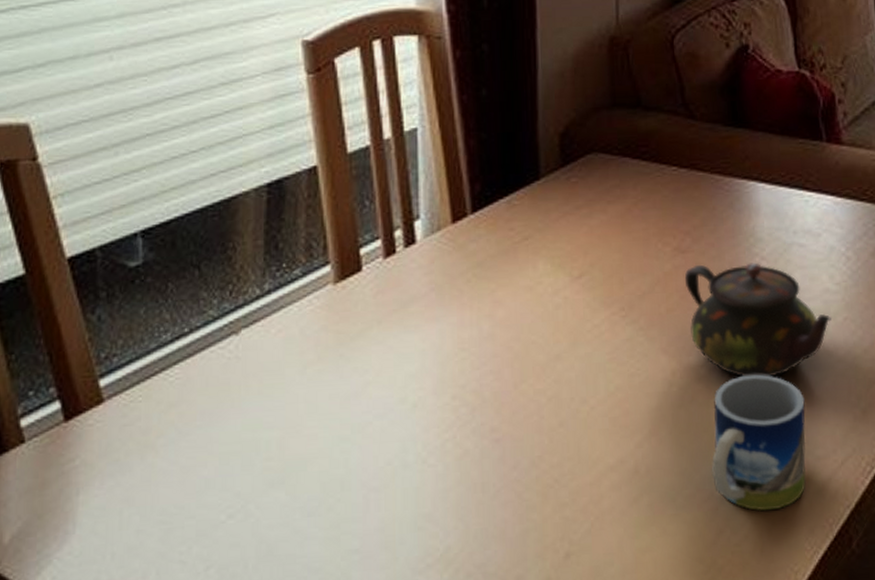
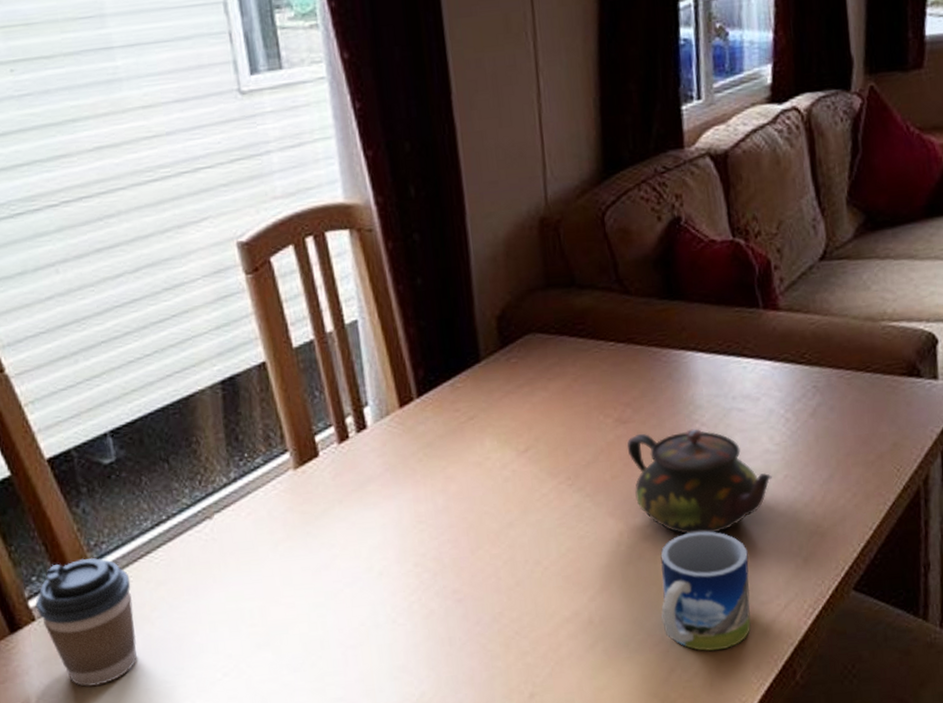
coffee cup: none [27,371,139,526] -> present [35,557,137,687]

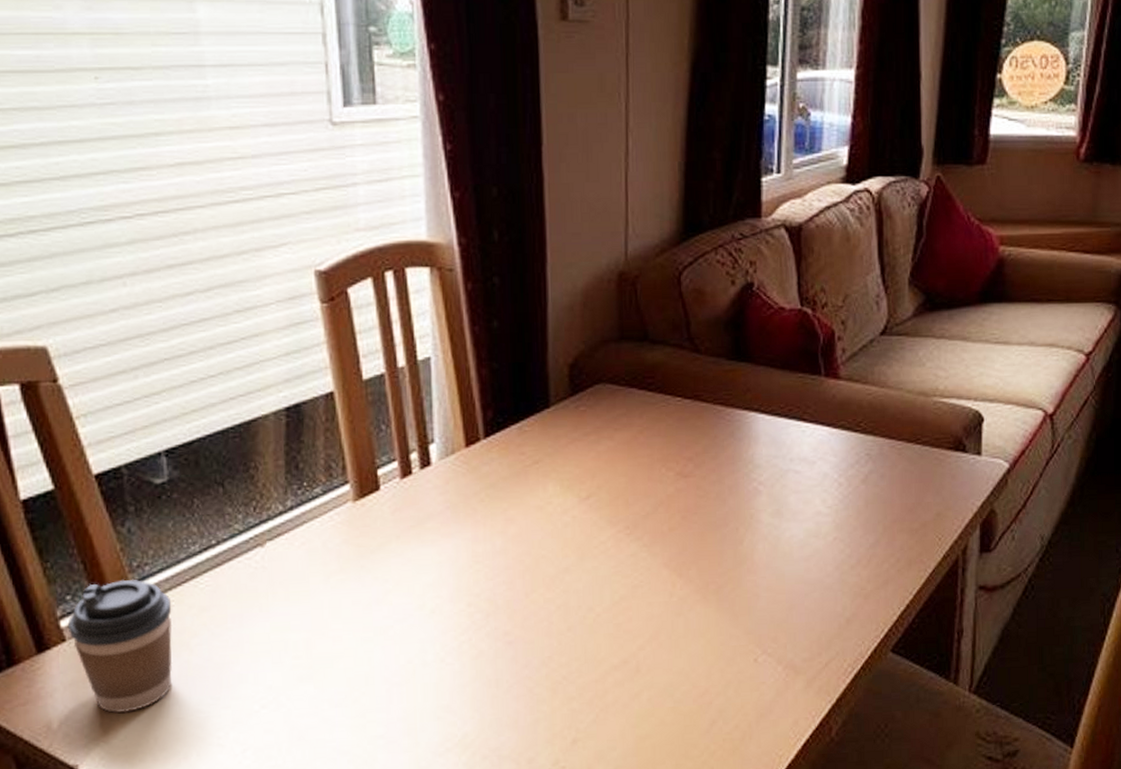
teapot: present [627,428,772,534] -> none [686,487,822,590]
mug: present [660,531,751,651] -> none [707,587,794,705]

